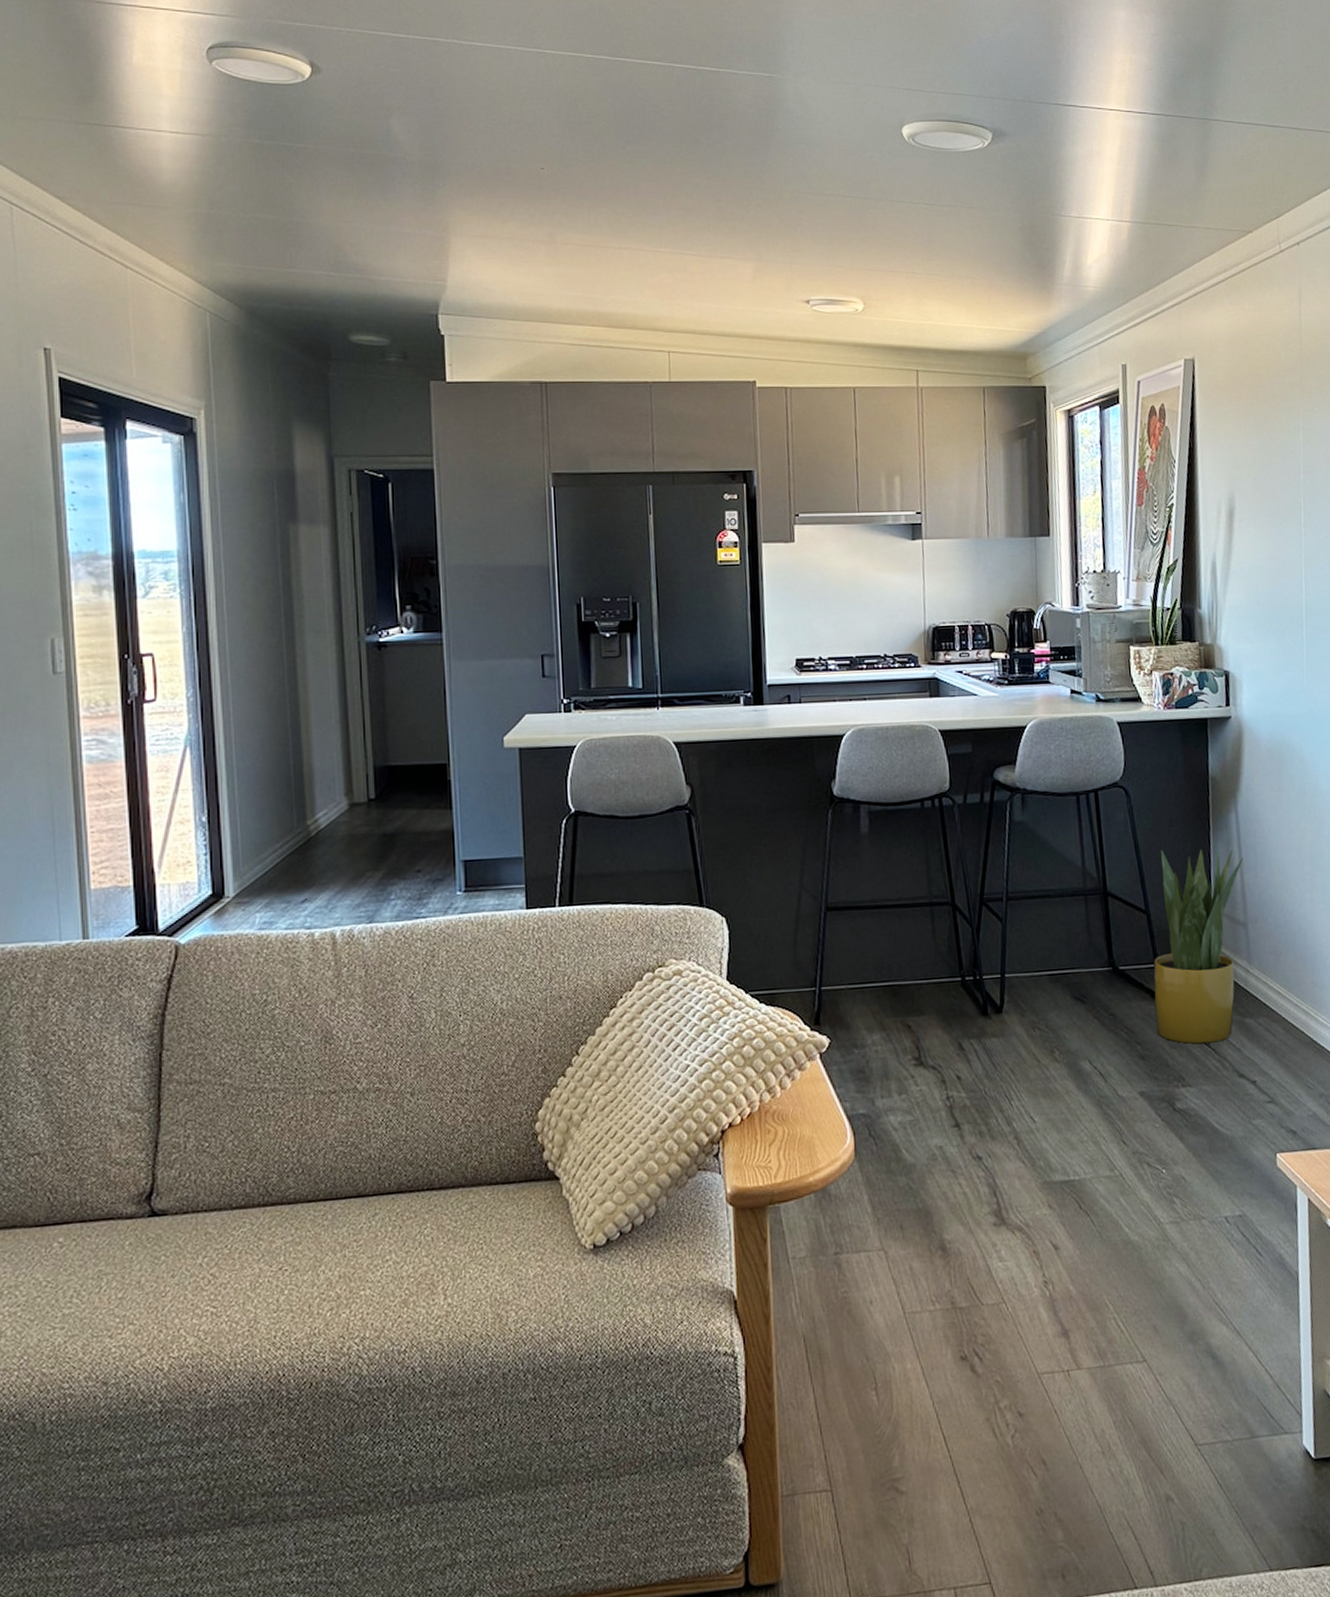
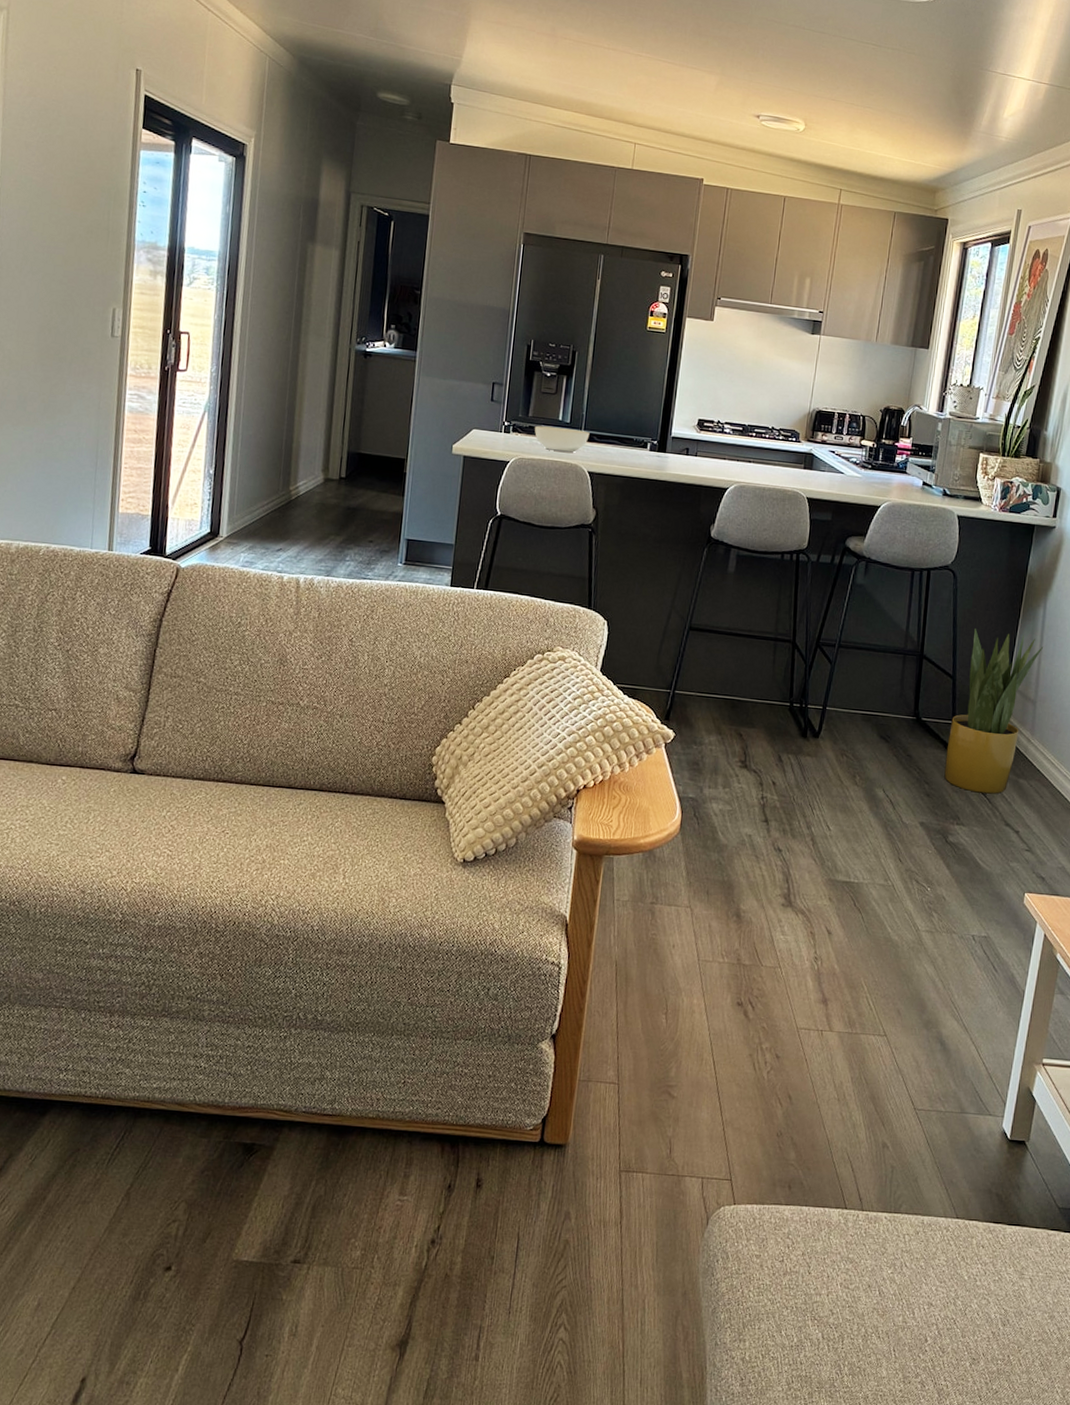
bowl: none [600,694,669,724] -> present [534,425,590,453]

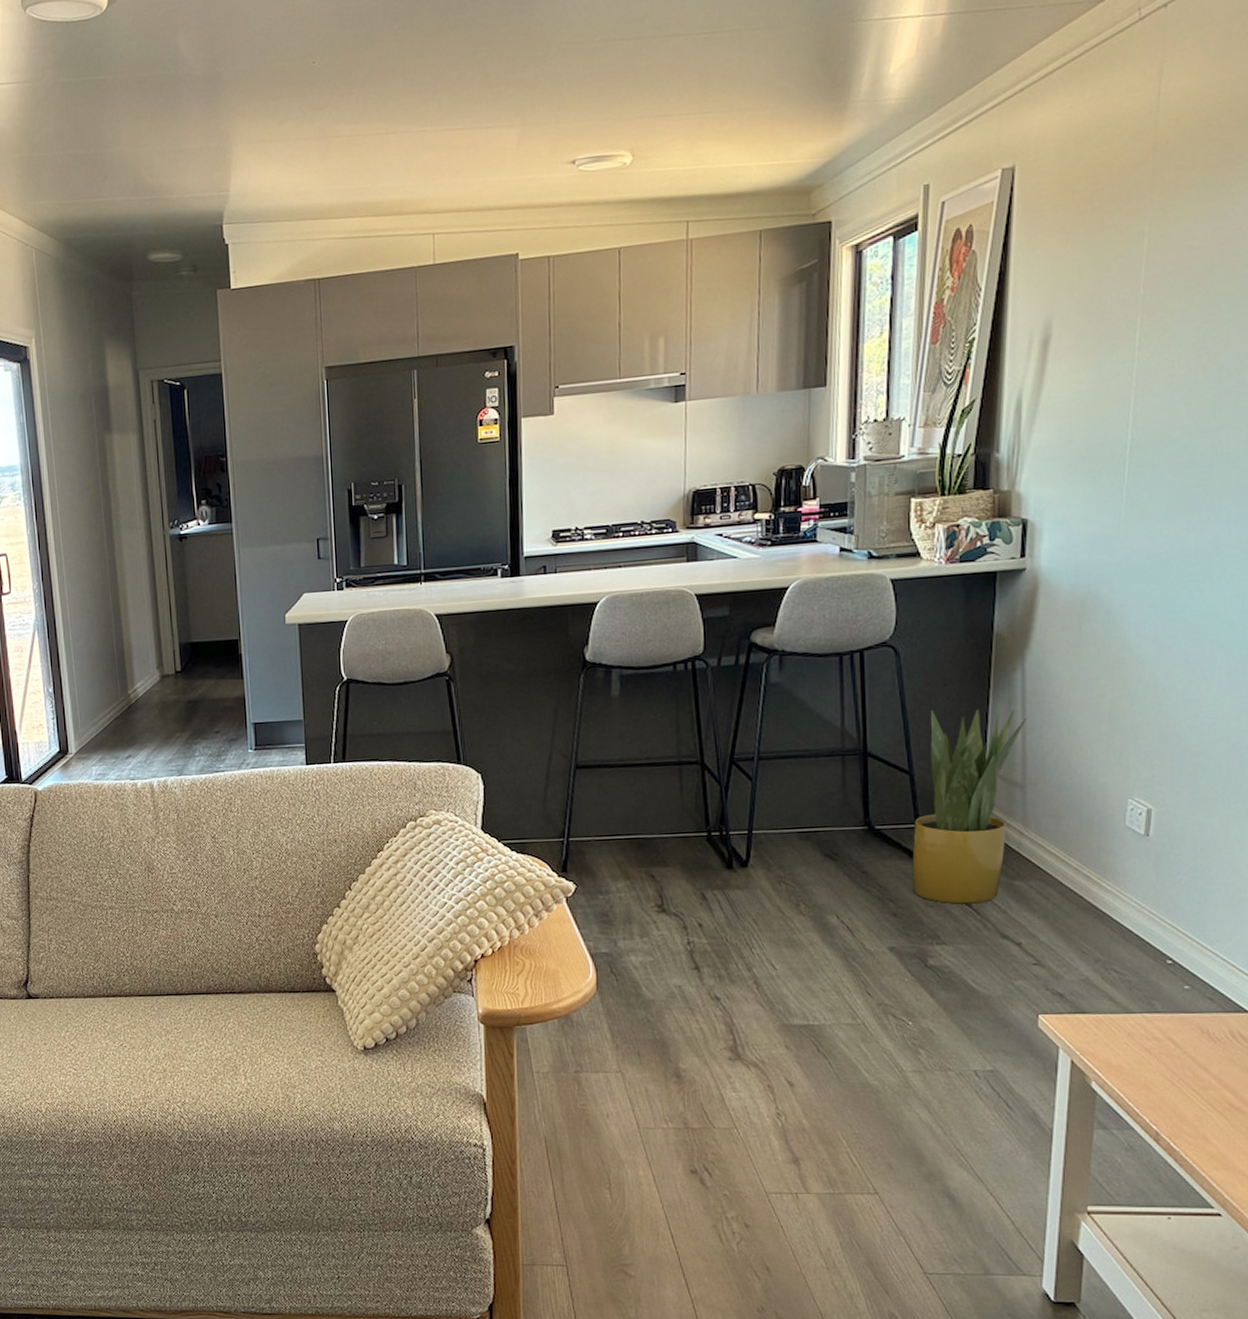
bowl: present [534,425,590,453] -> none [368,570,431,600]

